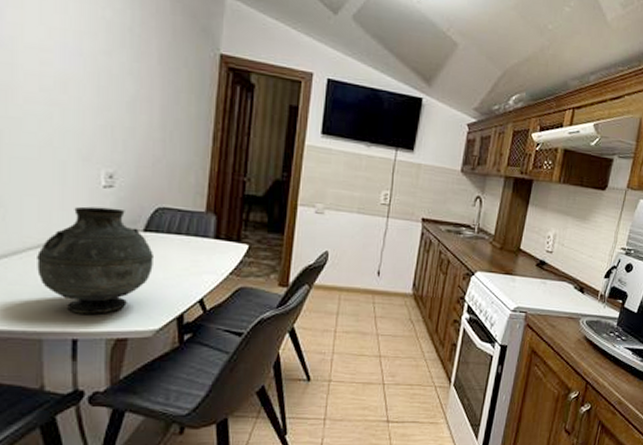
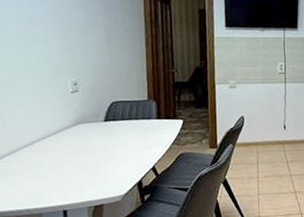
vase: present [37,206,153,314] -> none [30,107,115,191]

